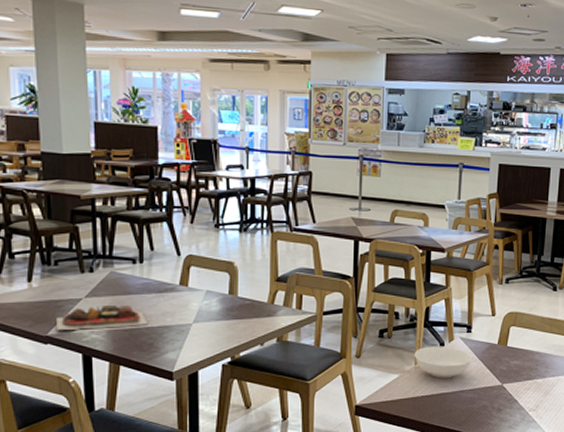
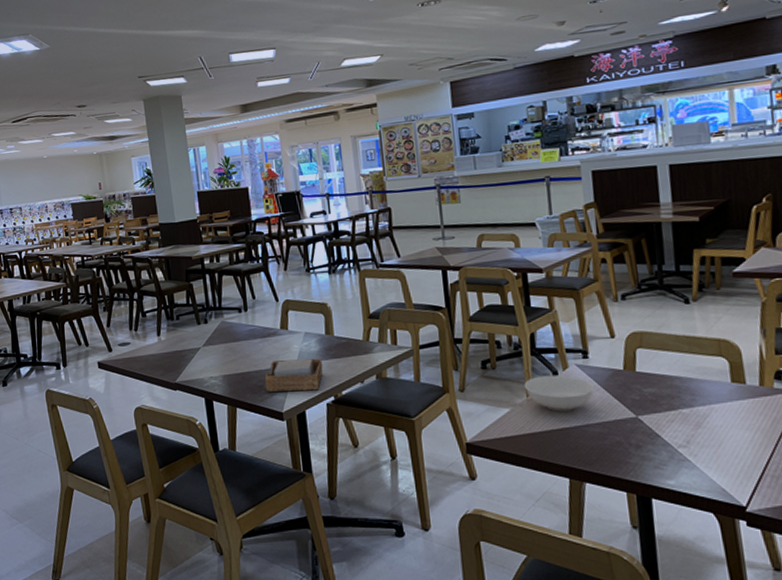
food tray: present [56,304,148,330] -> none [182,351,257,377]
napkin holder: none [155,317,222,351] -> present [264,358,323,392]

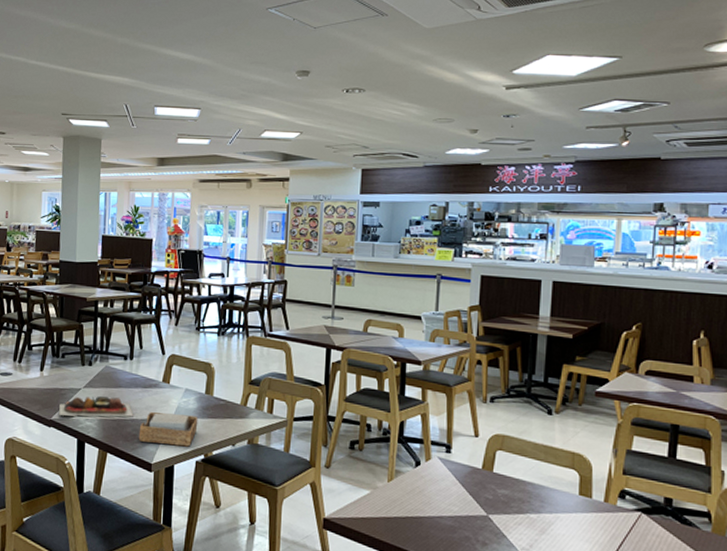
food tray: none [182,351,257,377] -> present [59,395,134,417]
bowl: present [523,374,595,412] -> none [387,463,453,501]

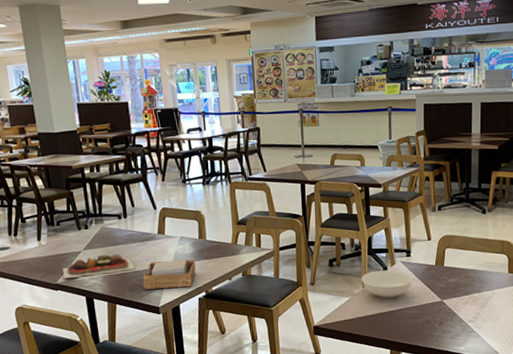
bowl: none [387,463,453,501] -> present [361,270,414,299]

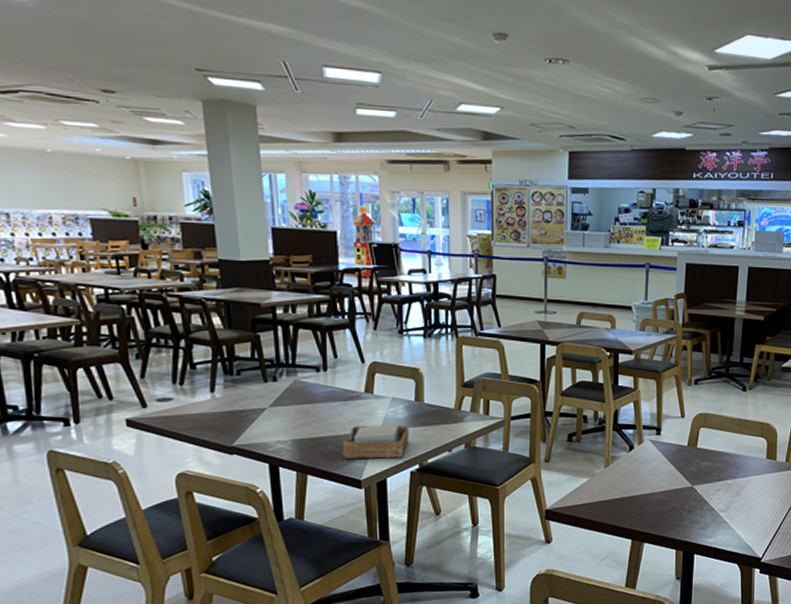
food tray: present [63,254,136,278] -> none [241,413,334,440]
bowl: present [361,270,414,299] -> none [603,448,663,482]

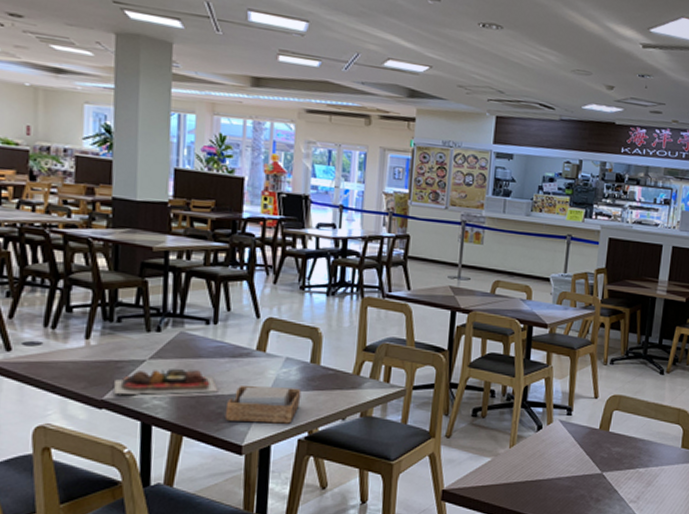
food tray: none [241,413,334,440] -> present [114,368,218,395]

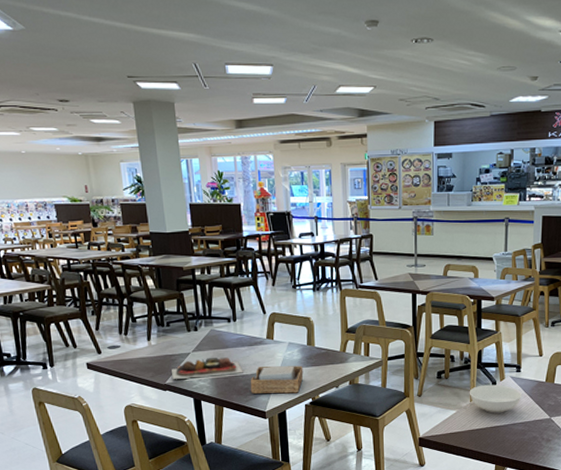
bowl: none [509,428,572,464] -> present [469,384,523,414]

